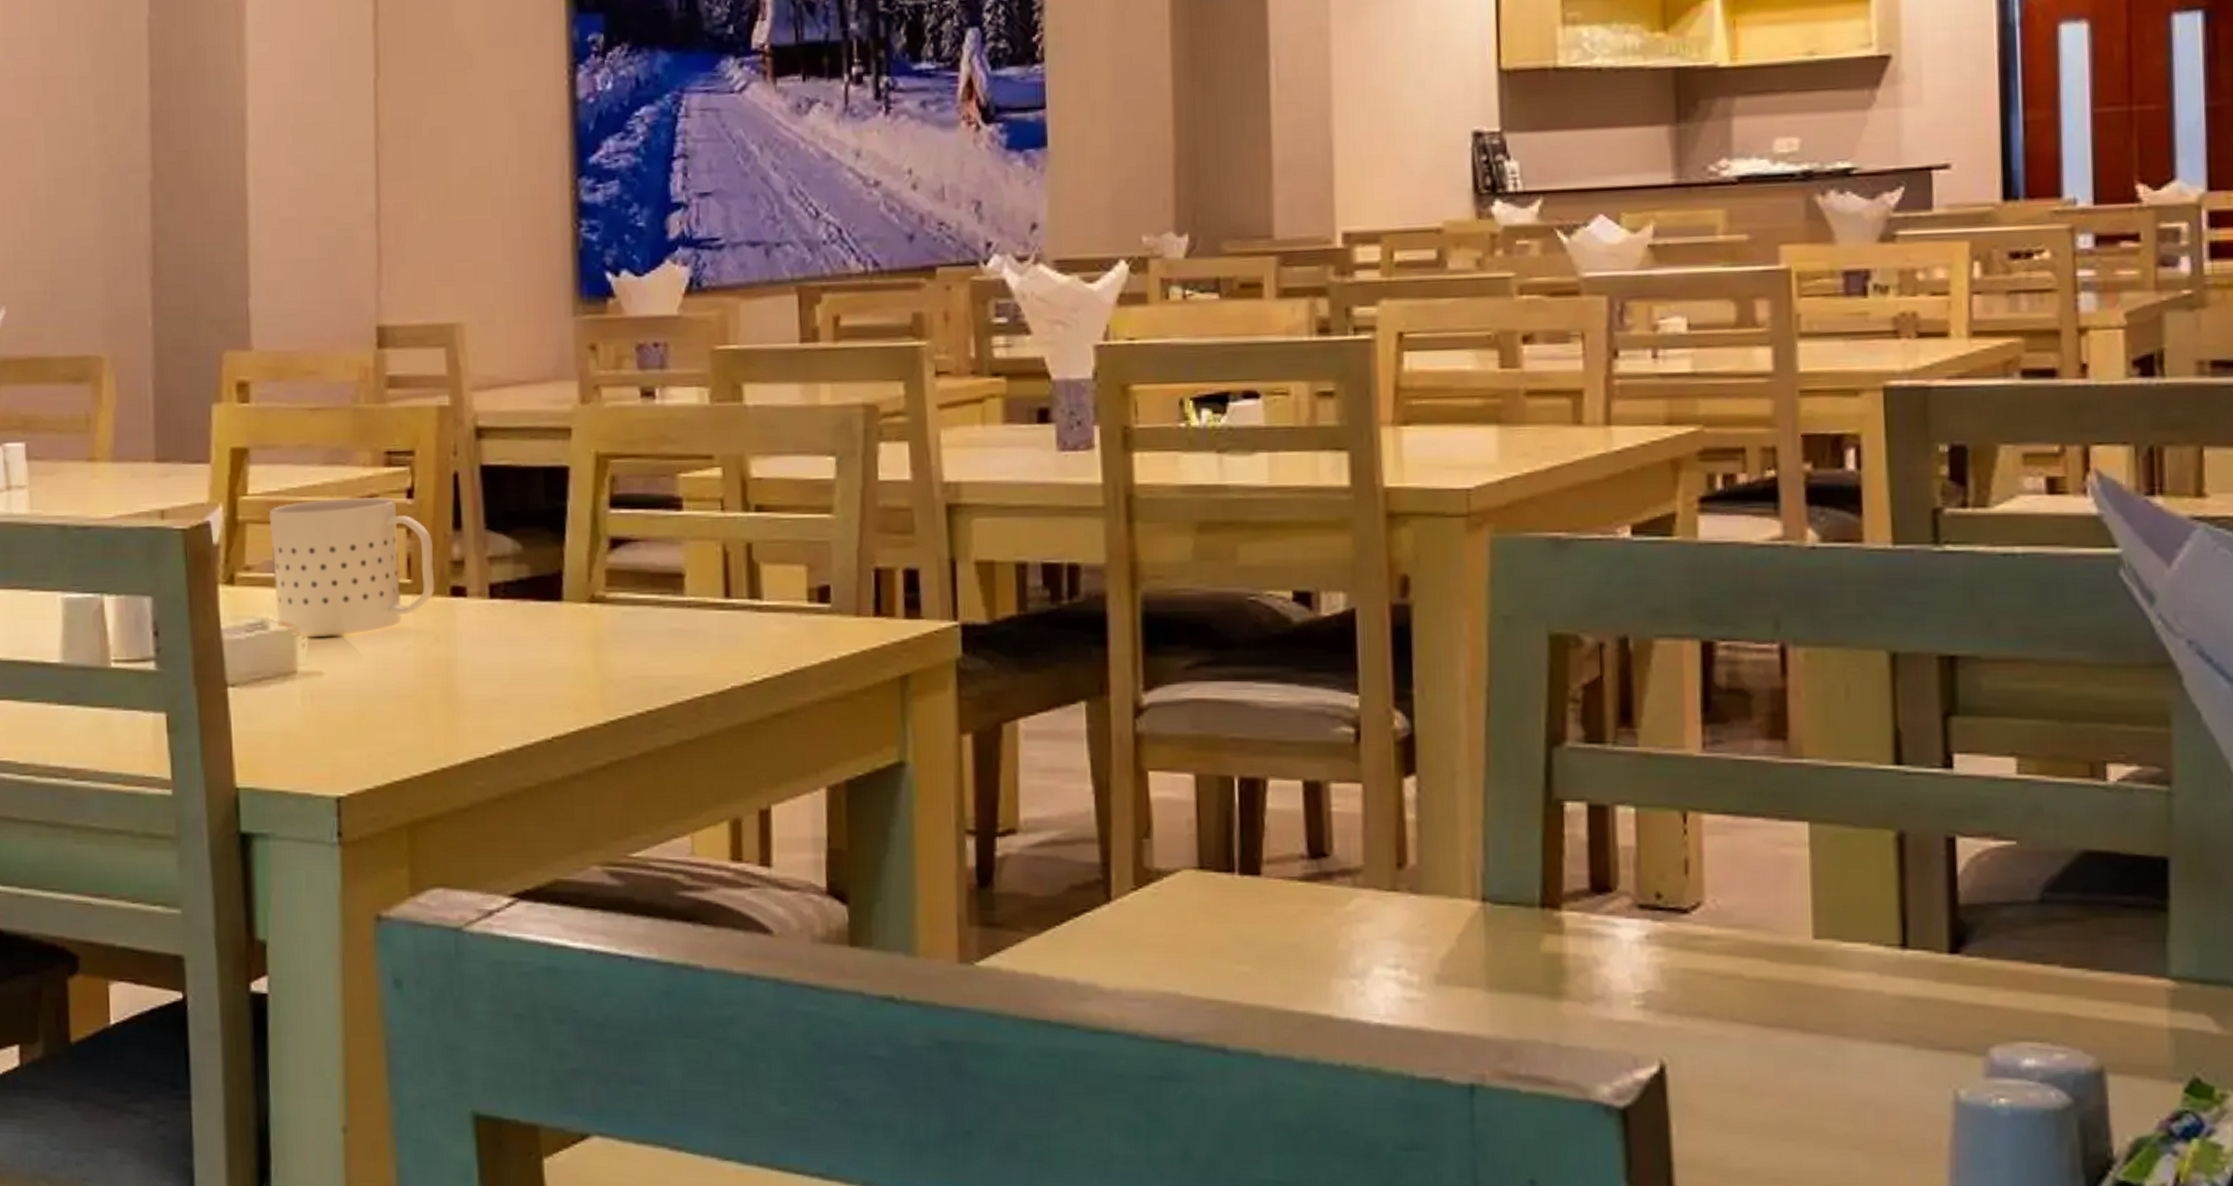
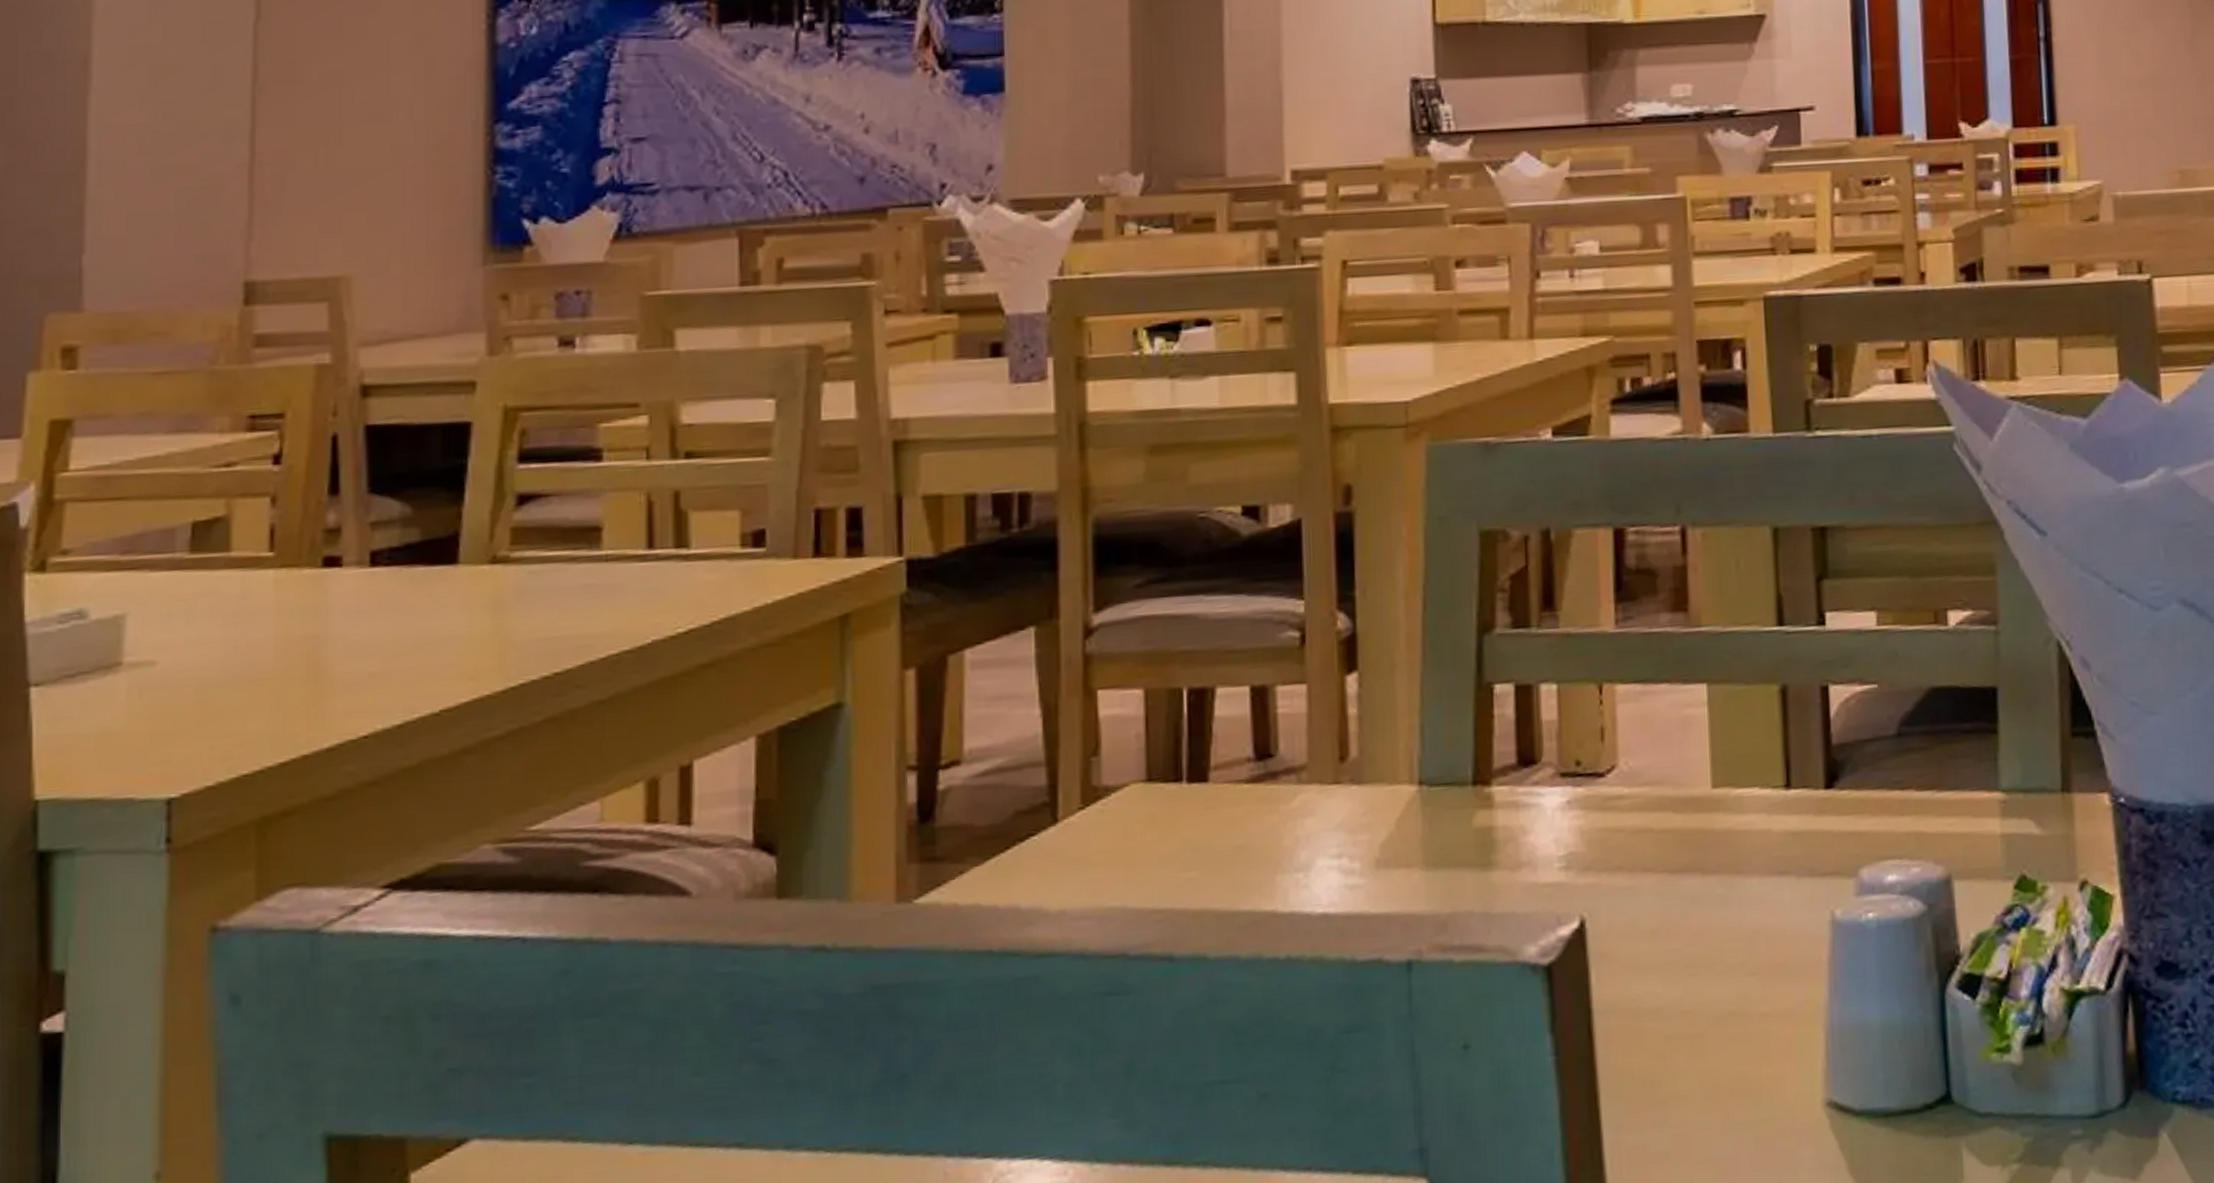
mug: present [270,497,435,638] -> none [96,465,304,625]

